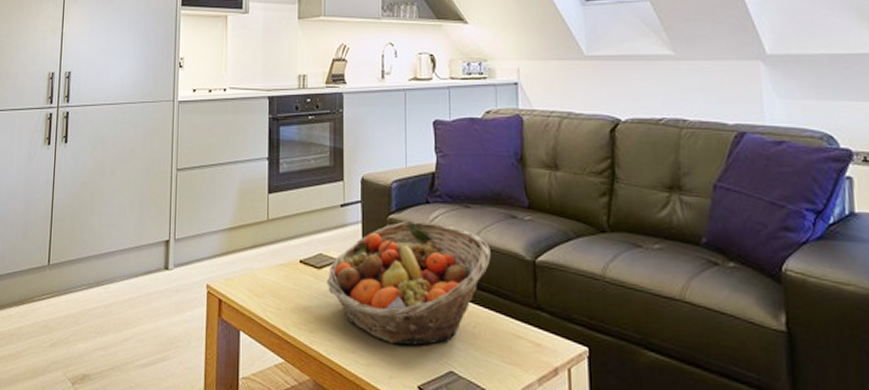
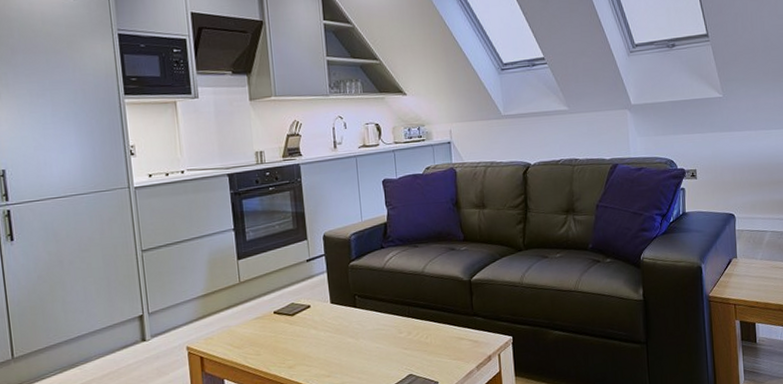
fruit basket: present [326,220,491,346] -> none [299,263,437,364]

